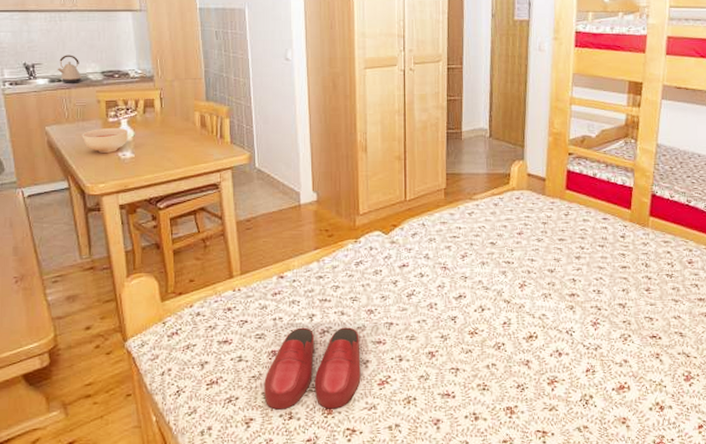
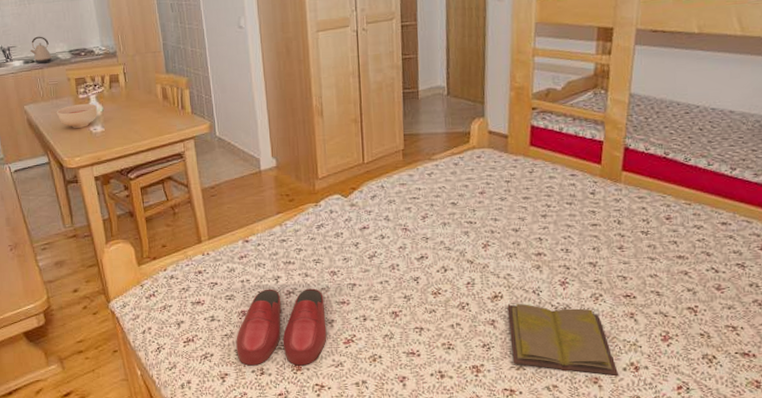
diary: none [542,344,645,417] -> present [507,304,618,377]

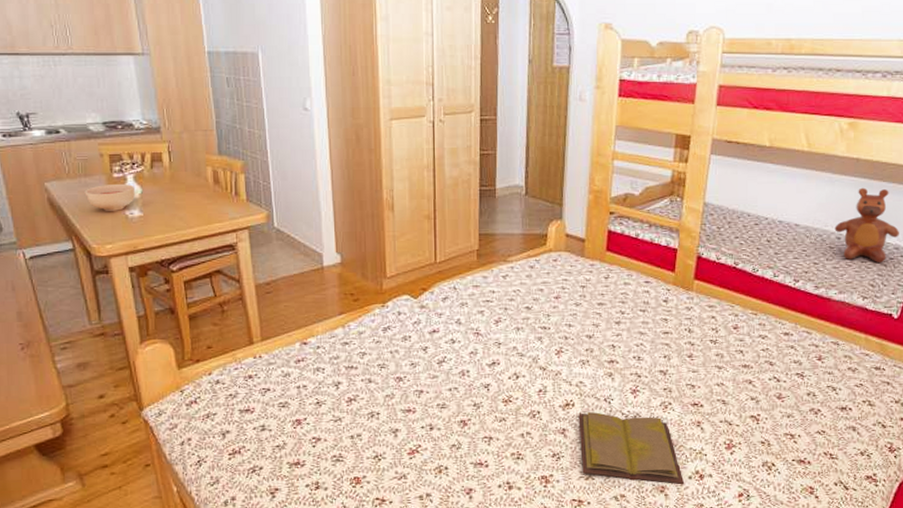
kettle: present [30,36,53,64] -> none [54,103,83,135]
slippers: present [236,288,327,366] -> none [289,395,390,480]

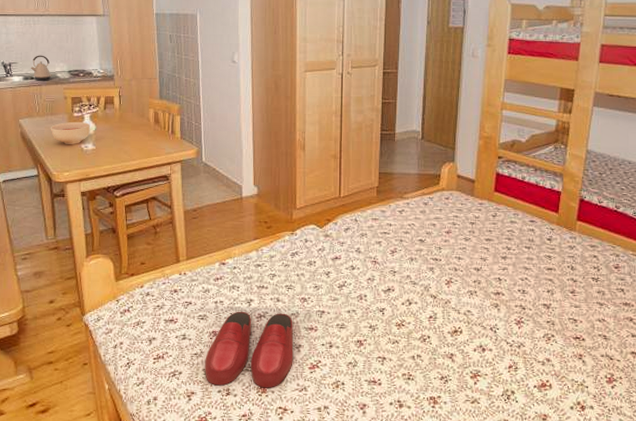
kettle: none [54,103,83,135] -> present [30,55,52,81]
slippers: none [289,395,390,480] -> present [205,311,294,388]
diary: present [578,412,684,485] -> none [466,340,565,415]

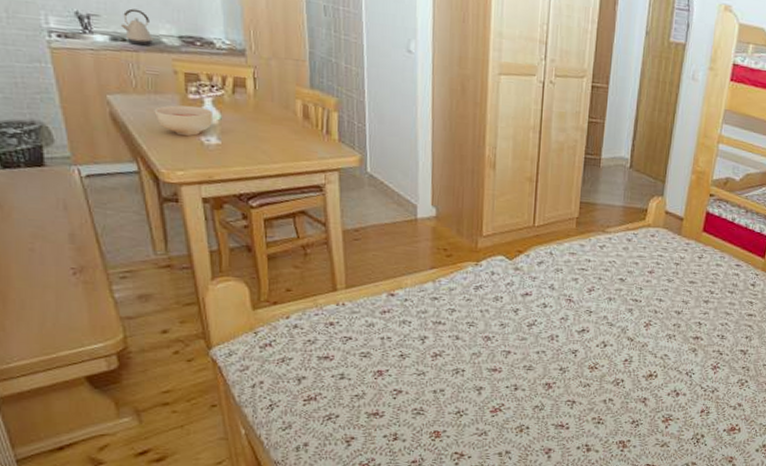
slippers: present [205,311,294,388] -> none [367,349,474,433]

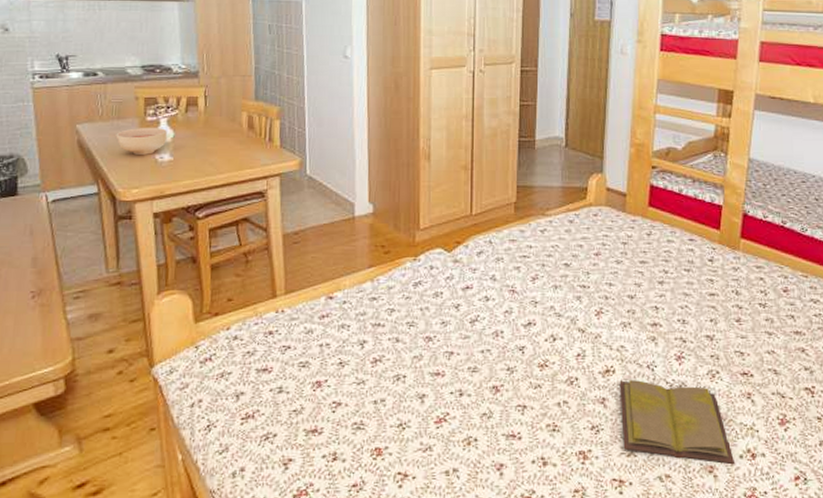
kettle: present [120,8,154,46] -> none [92,46,121,78]
diary: none [658,384,751,457] -> present [619,380,734,465]

